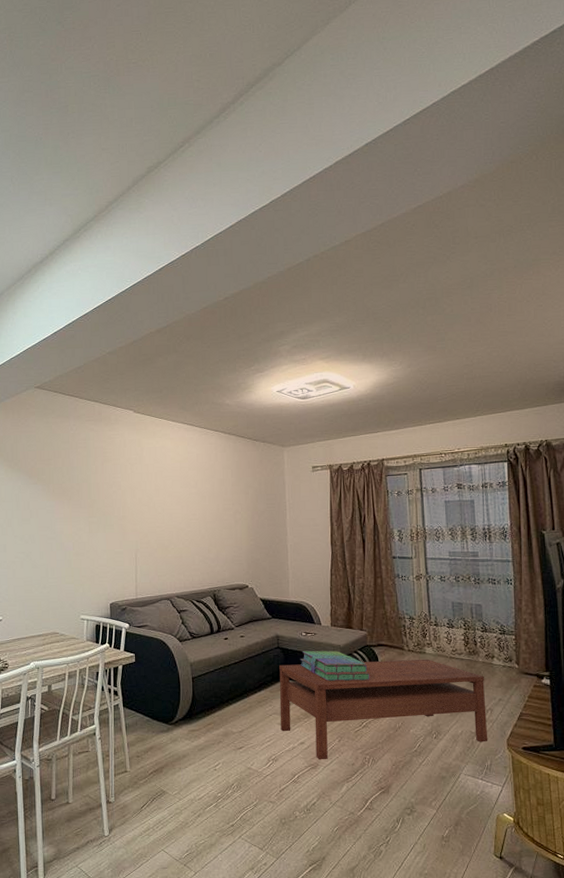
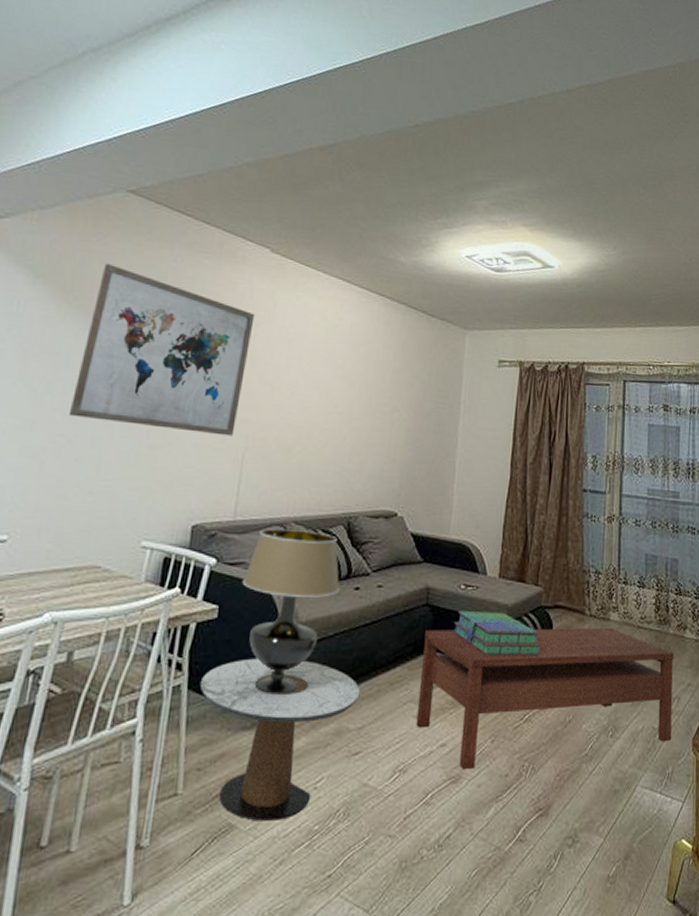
wall art: none [24,438,130,543] -> present [68,263,255,436]
side table: none [130,687,238,789] -> present [199,658,360,821]
table lamp: none [148,601,214,710] -> present [243,529,340,694]

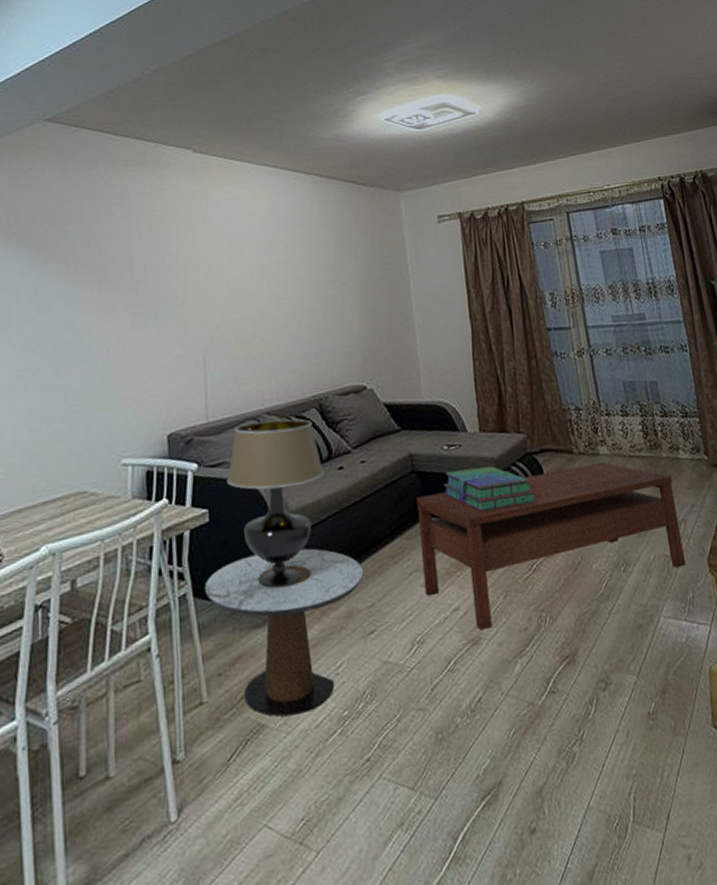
wall art: present [68,263,255,436] -> none [28,193,191,350]

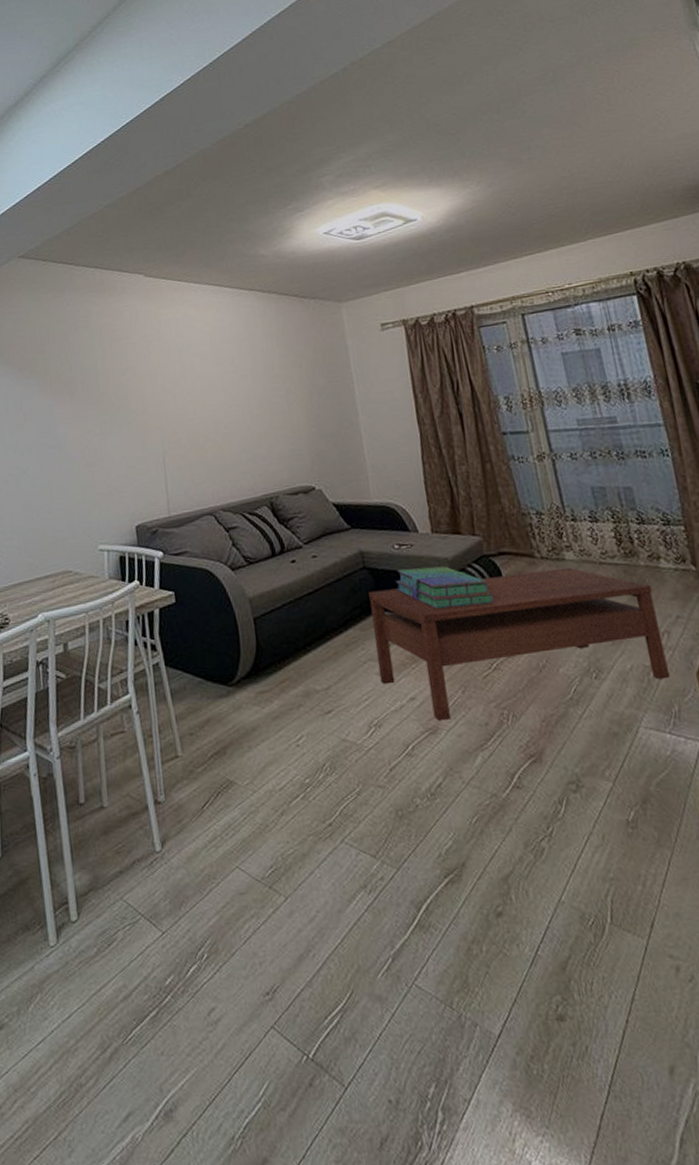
side table: present [204,548,364,717] -> none [174,631,319,777]
table lamp: present [227,419,324,588] -> none [189,515,278,665]

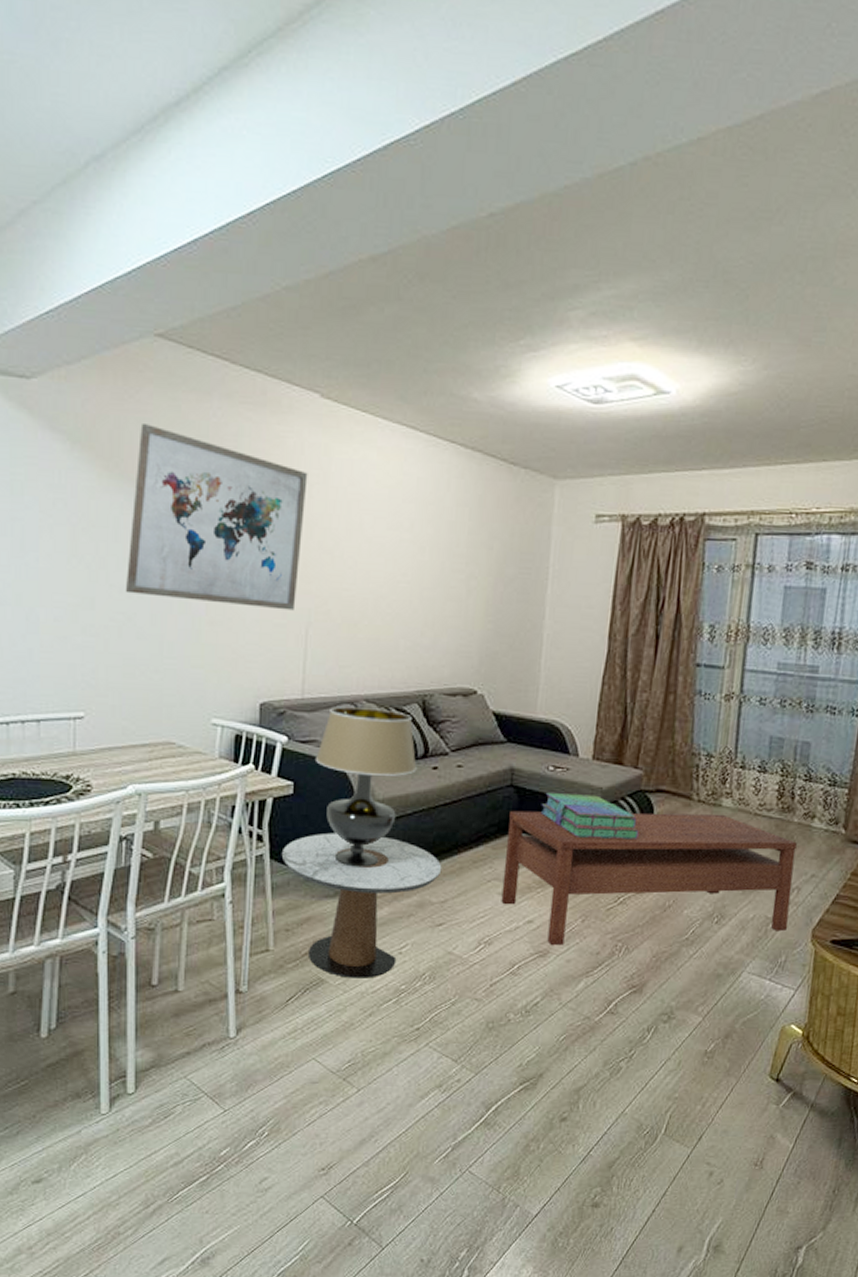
wall art: none [15,320,152,452] -> present [125,422,308,611]
side table: none [174,631,319,777] -> present [281,832,442,978]
table lamp: none [189,515,278,665] -> present [316,707,417,867]

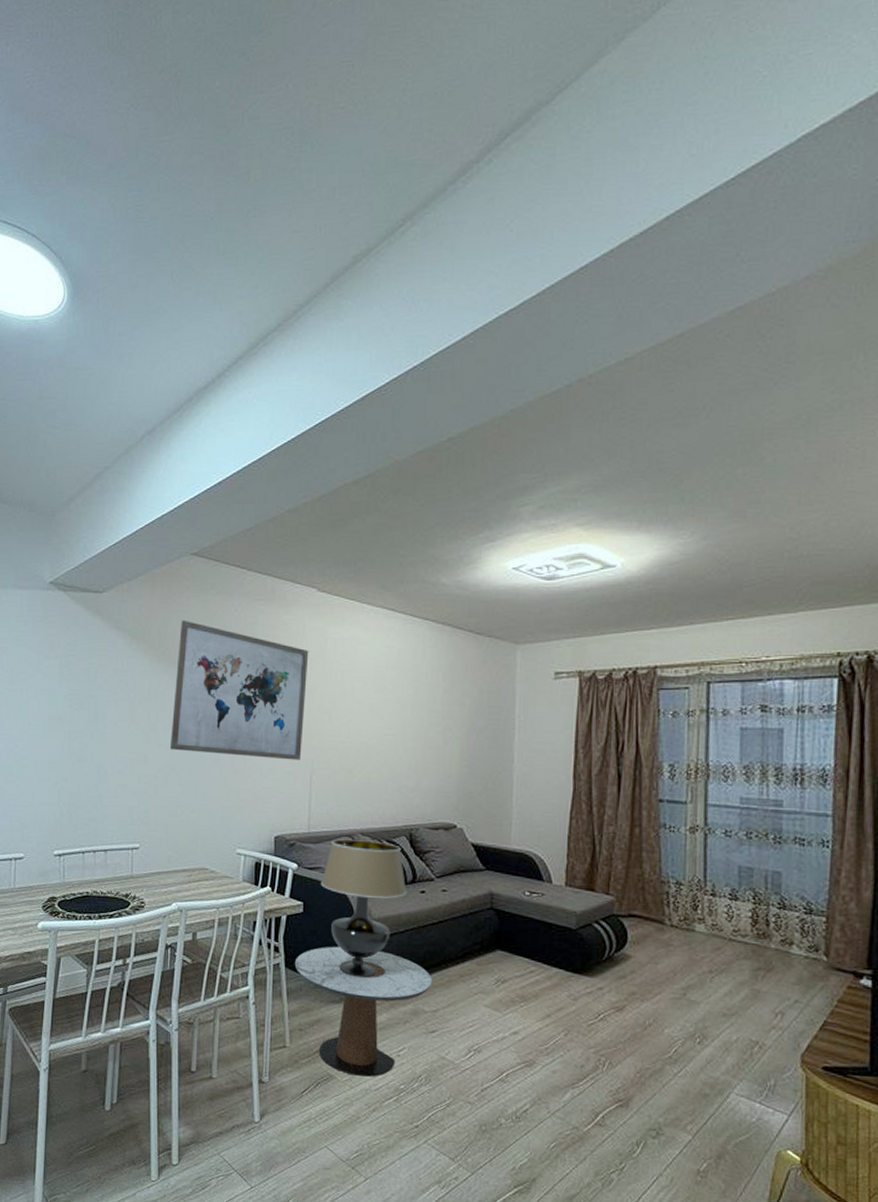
coffee table: present [501,810,797,946] -> none [487,930,776,1057]
stack of books: present [540,793,639,839] -> none [519,916,615,960]

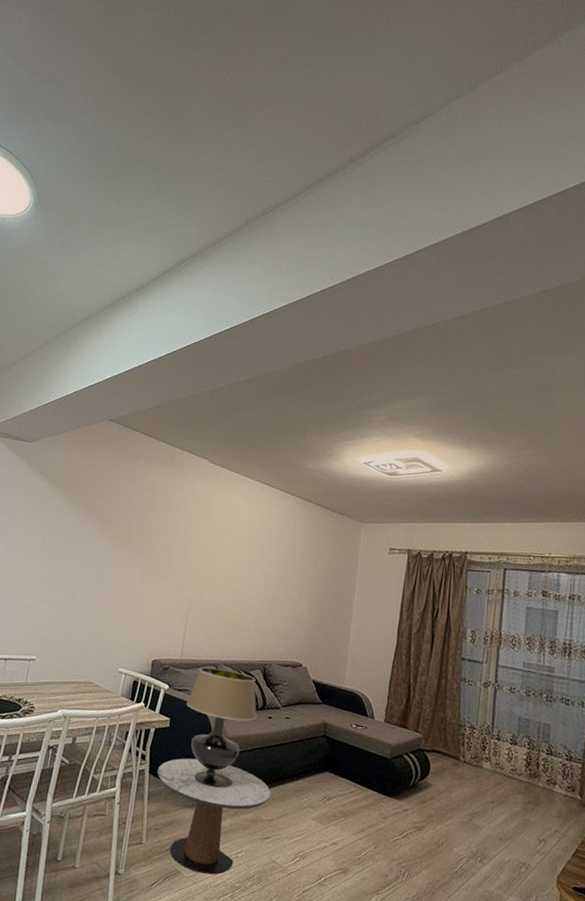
wall art: present [169,619,309,761] -> none [72,472,197,599]

